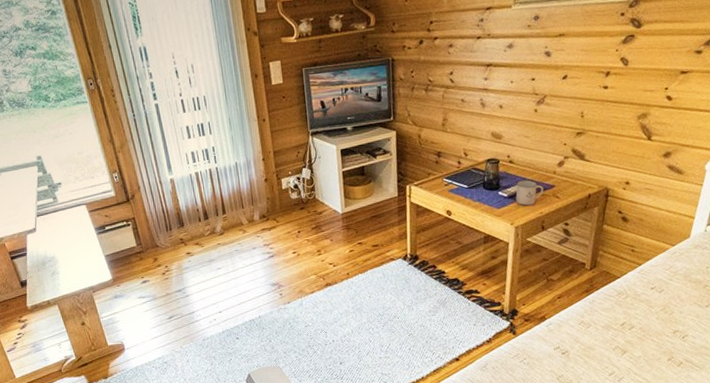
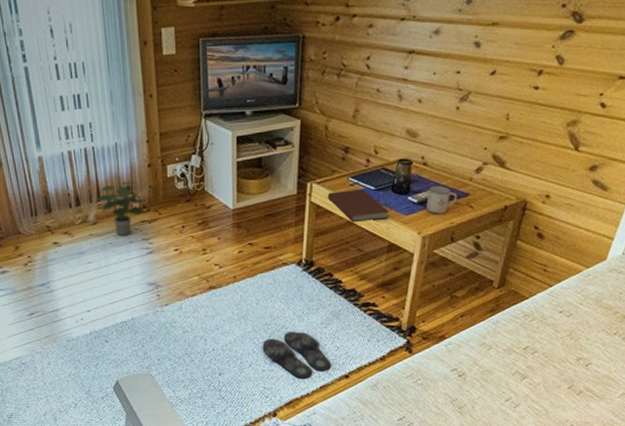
potted plant: none [221,194,266,244] -> present [96,181,147,236]
slippers: none [377,320,442,364] -> present [262,331,331,379]
book: none [425,188,482,218] -> present [327,190,389,223]

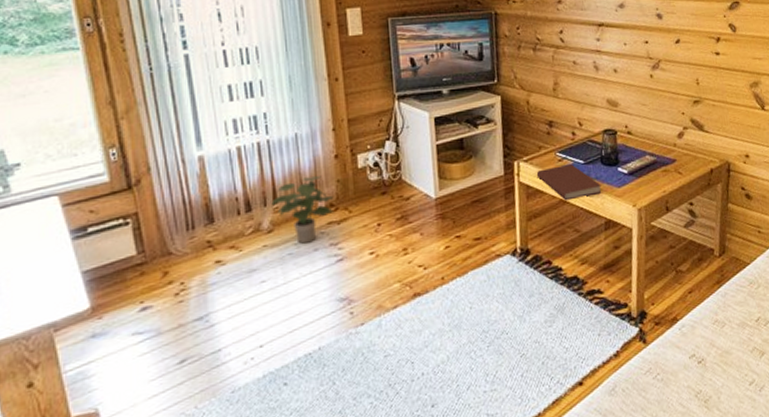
slippers: present [262,331,331,379] -> none [481,334,562,396]
mug: present [426,185,457,214] -> none [636,153,665,184]

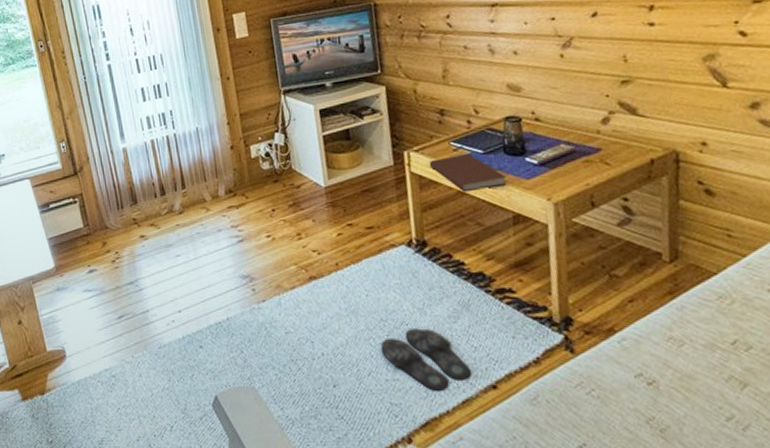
potted plant: present [271,176,335,244] -> none [180,165,234,225]
slippers: none [481,334,562,396] -> present [380,328,471,391]

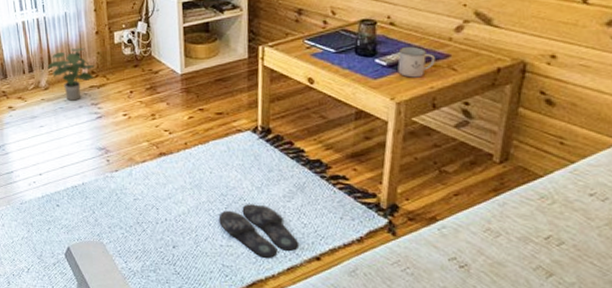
potted plant: none [180,165,234,225] -> present [47,48,95,101]
book: present [429,154,506,193] -> none [281,52,354,87]
mug: none [547,141,587,176] -> present [397,46,435,78]

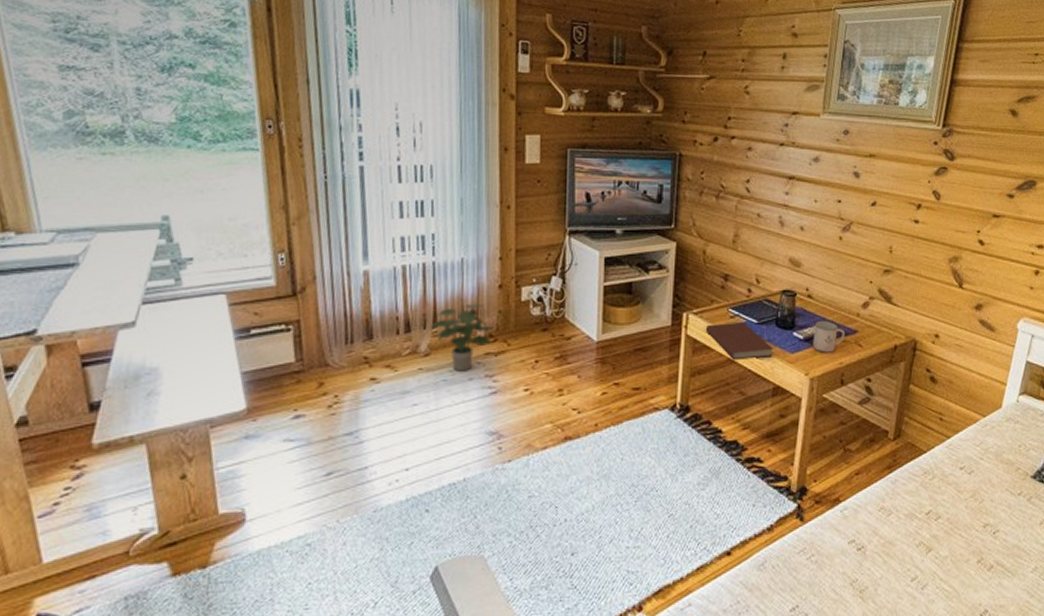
slippers: present [218,204,298,258] -> none [627,494,709,558]
book: none [281,52,354,87] -> present [705,323,773,361]

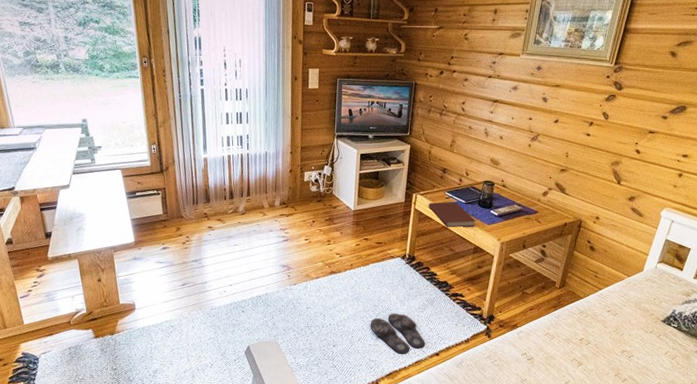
potted plant: present [431,304,494,371] -> none [246,182,286,226]
slippers: none [627,494,709,558] -> present [370,313,425,354]
mug: present [813,320,845,353] -> none [504,203,528,226]

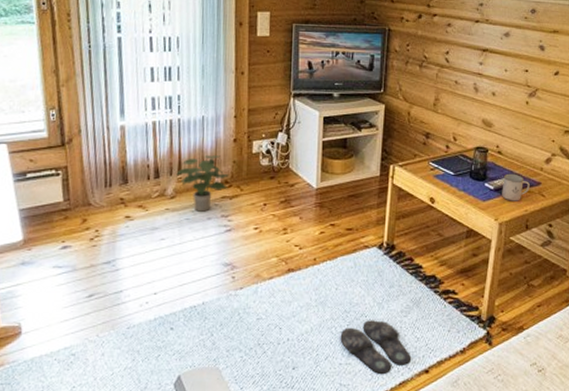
potted plant: none [246,182,286,226] -> present [176,155,229,212]
book: present [428,202,476,228] -> none [409,174,467,207]
mug: none [504,203,528,226] -> present [502,173,530,201]

